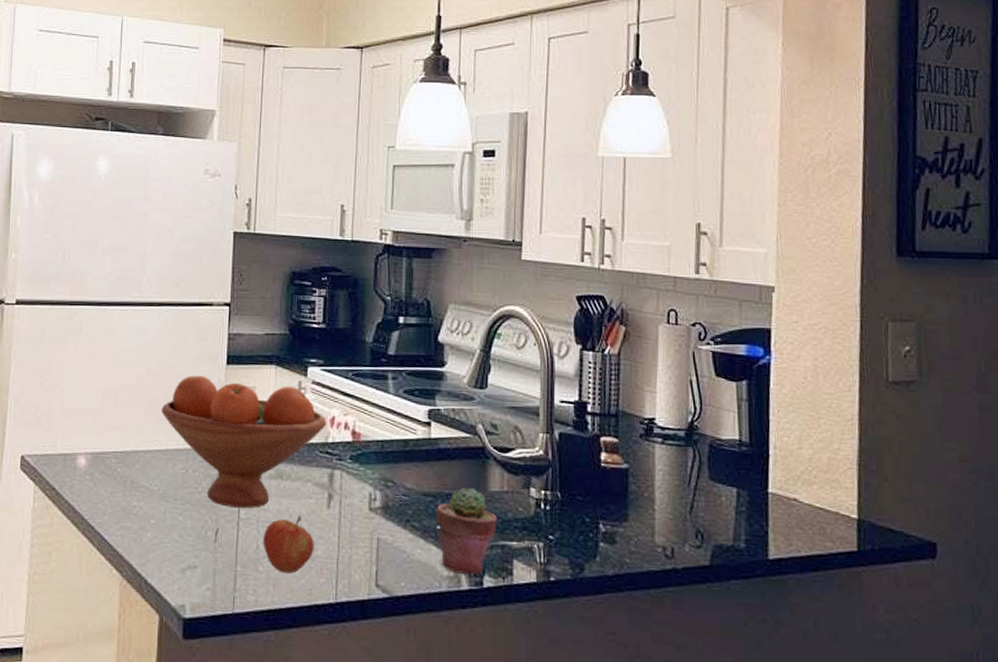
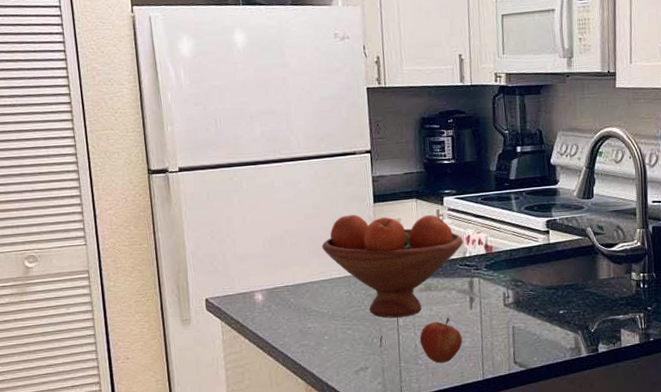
potted succulent: present [436,487,497,574] -> none [558,278,607,345]

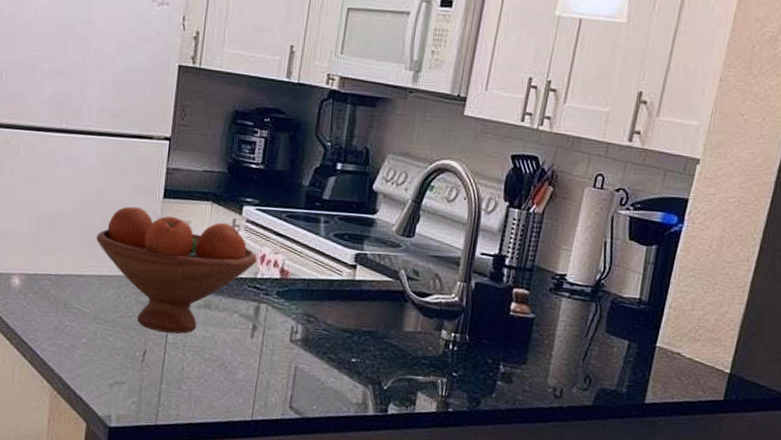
apple: present [419,317,463,363] -> none [187,342,236,394]

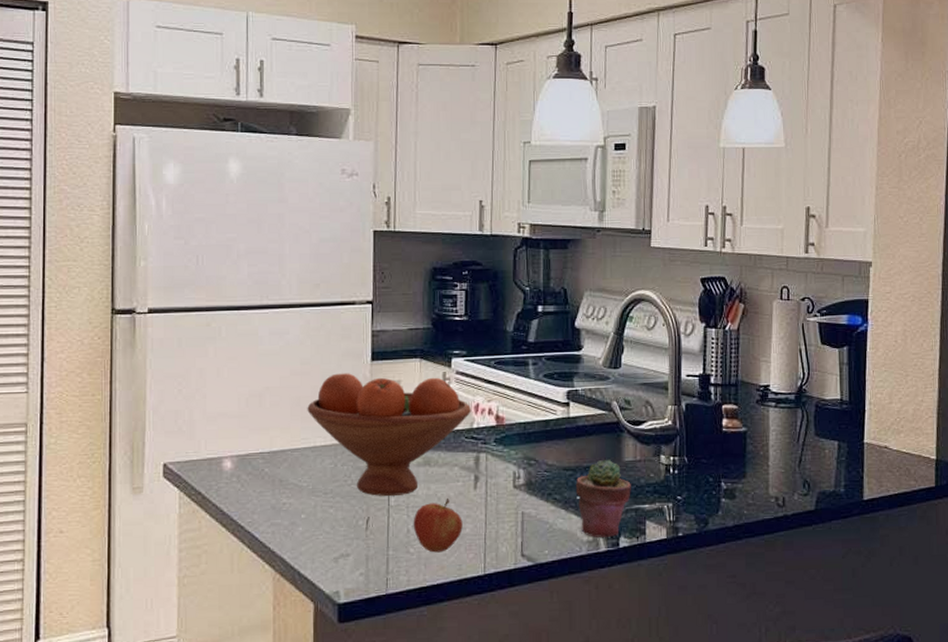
apple: none [187,342,236,394] -> present [413,497,463,553]
potted succulent: none [351,326,408,403] -> present [575,459,631,537]

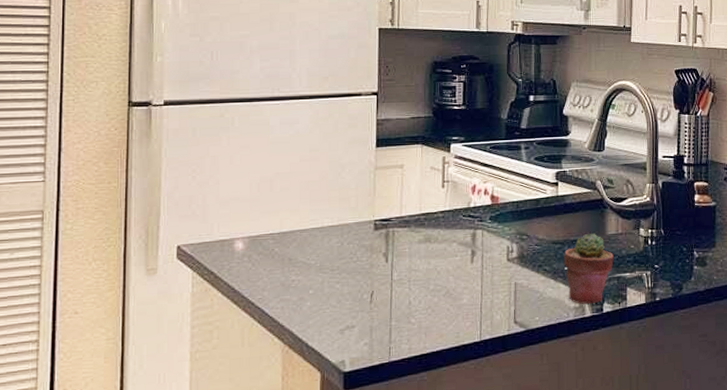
fruit bowl: present [307,373,471,496] -> none [315,159,468,272]
apple: present [413,497,463,553] -> none [414,271,460,322]

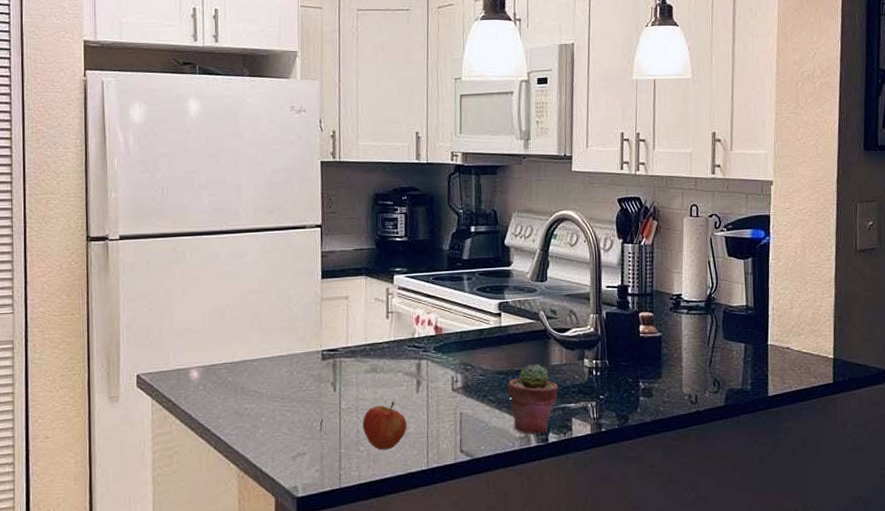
apple: none [414,271,460,322] -> present [362,400,407,450]

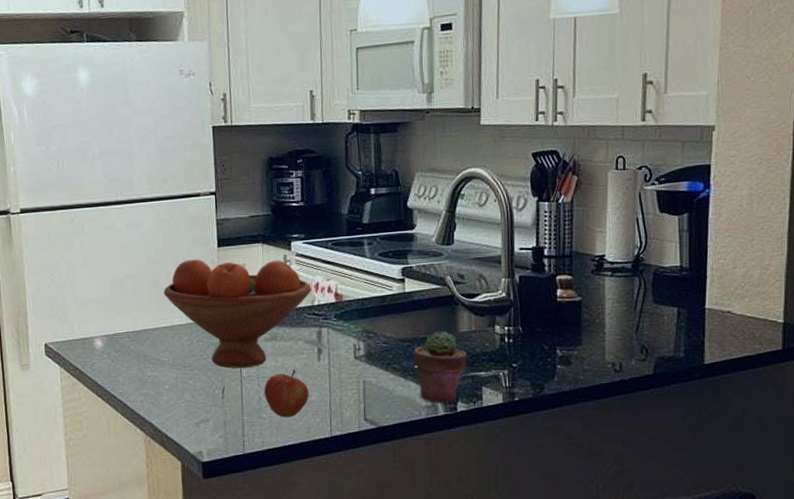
fruit bowl: none [265,290,412,400] -> present [163,259,312,368]

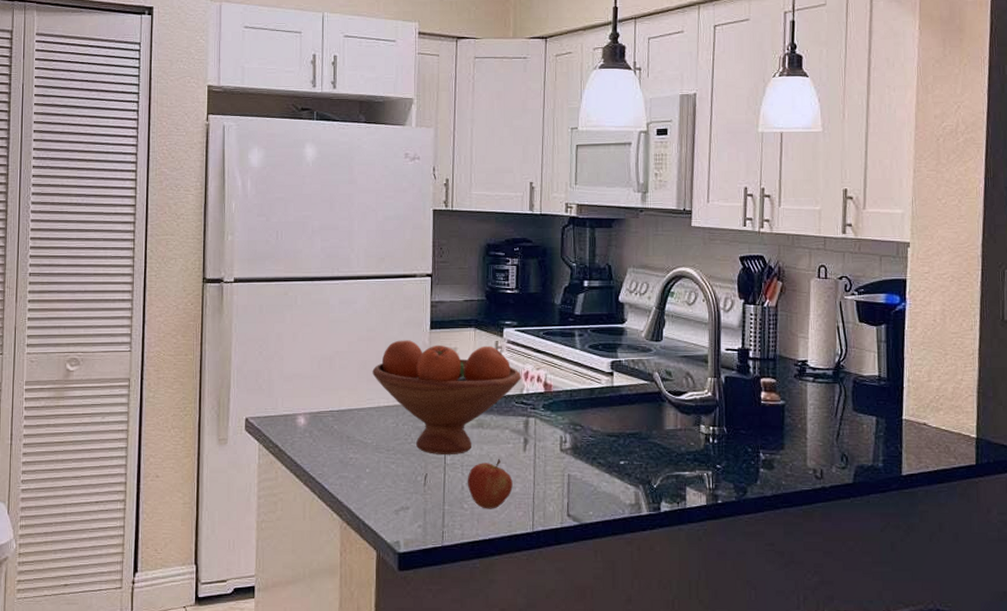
potted succulent: present [413,330,467,403] -> none [619,427,672,501]

